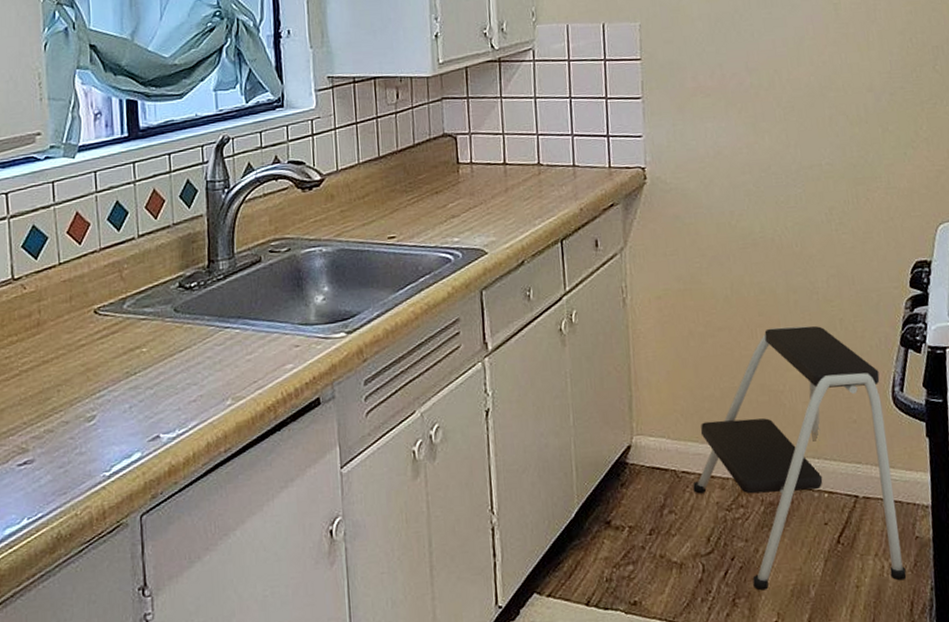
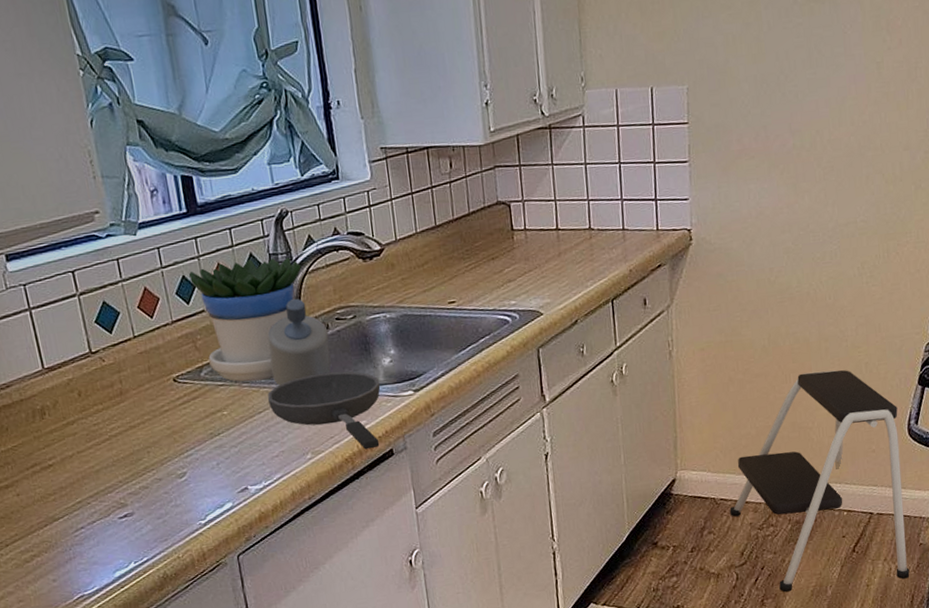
flowerpot: none [123,186,238,317] -> present [189,258,302,382]
frying pan: none [190,308,311,397] -> present [267,371,381,450]
soap dispenser: none [196,228,261,322] -> present [267,298,331,386]

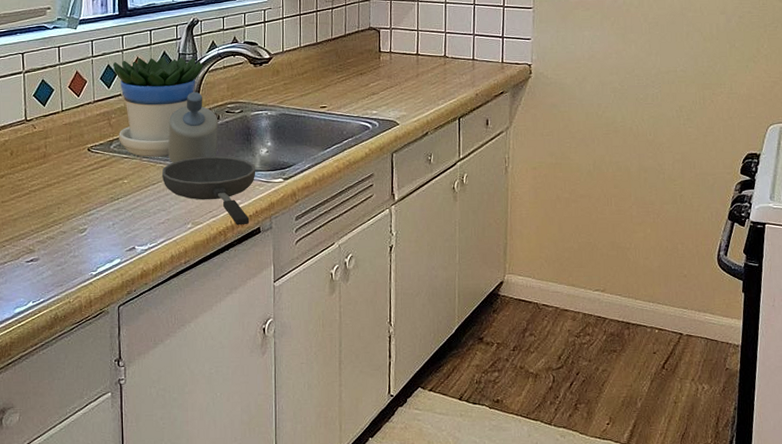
step stool: present [729,370,910,593] -> none [550,198,716,401]

